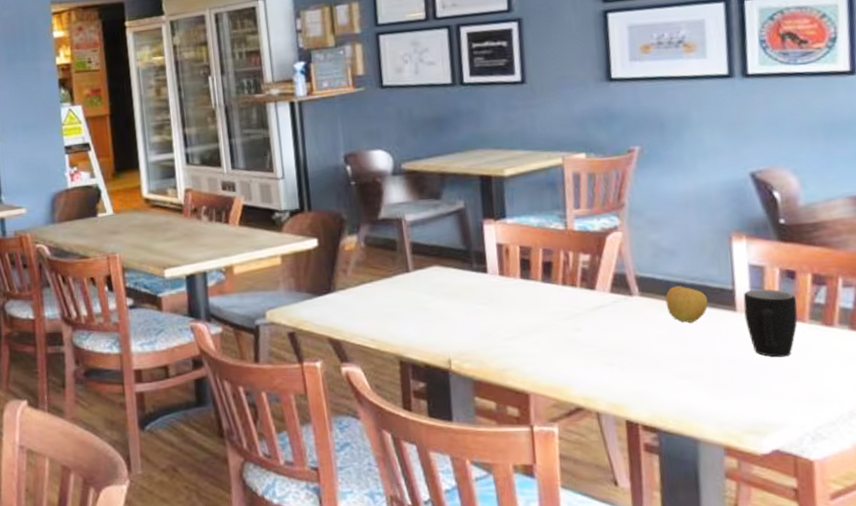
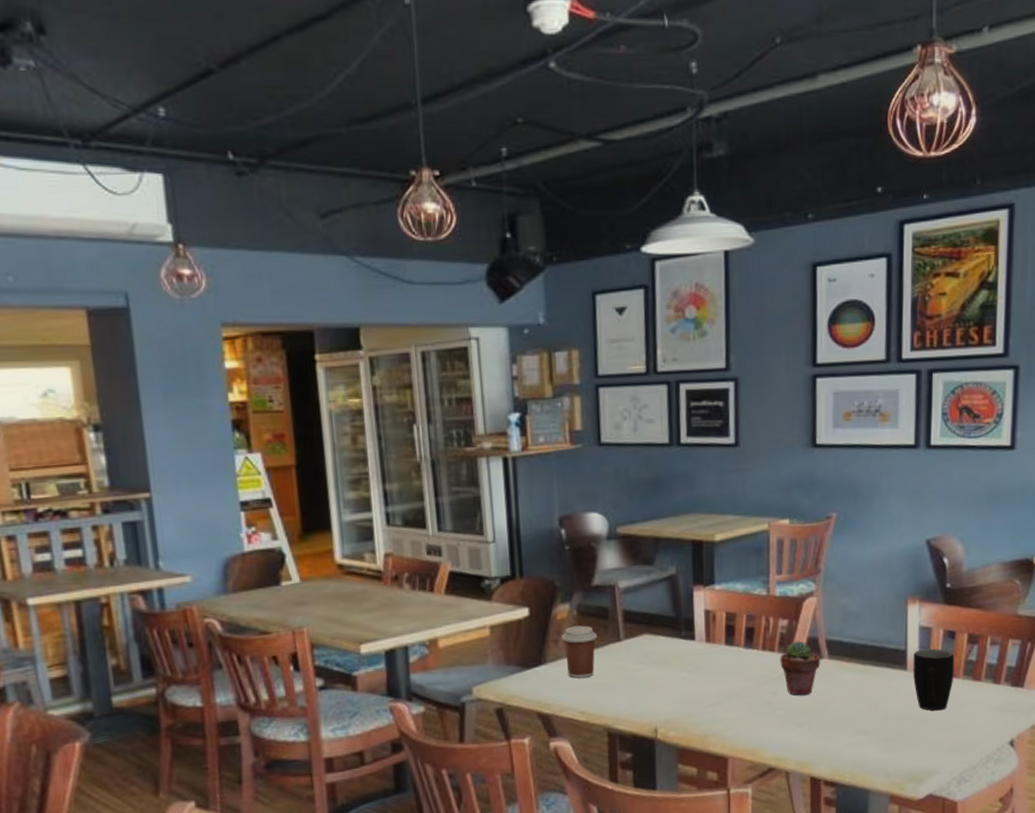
coffee cup: none [349,256,386,307] -> present [561,625,598,678]
potted succulent: none [583,277,631,334] -> present [780,641,820,696]
apple: present [665,286,709,323] -> none [850,648,885,683]

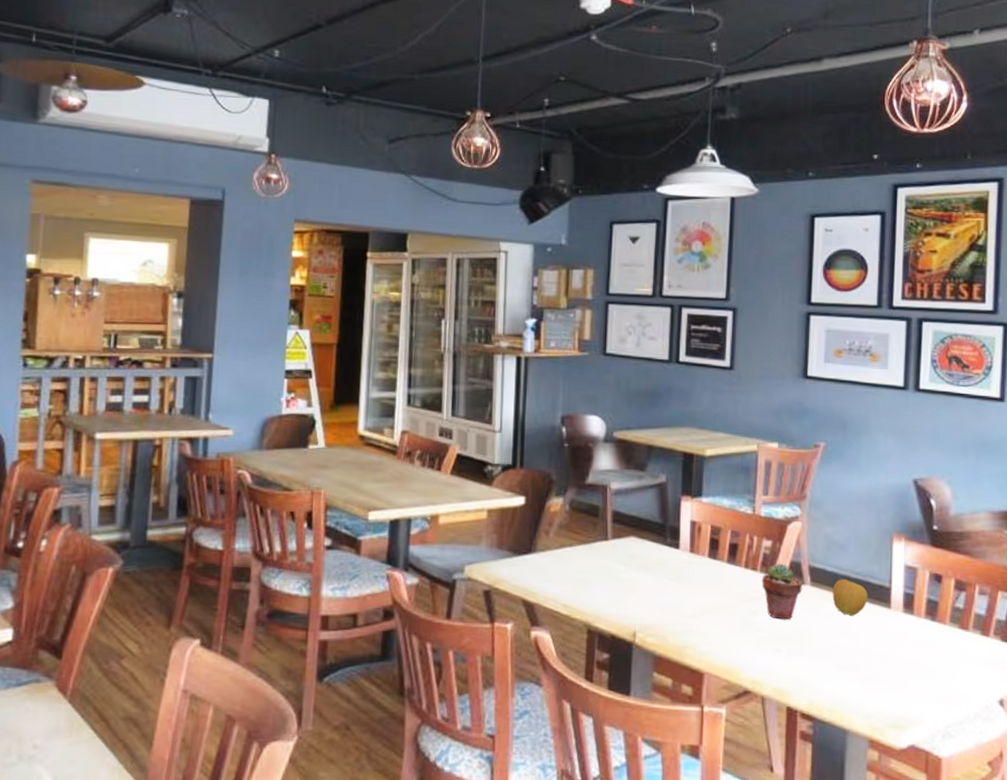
coffee cup: present [561,625,598,678] -> none [552,520,587,572]
apple: none [850,648,885,683] -> present [832,579,868,616]
mug: present [913,648,955,711] -> none [897,589,941,656]

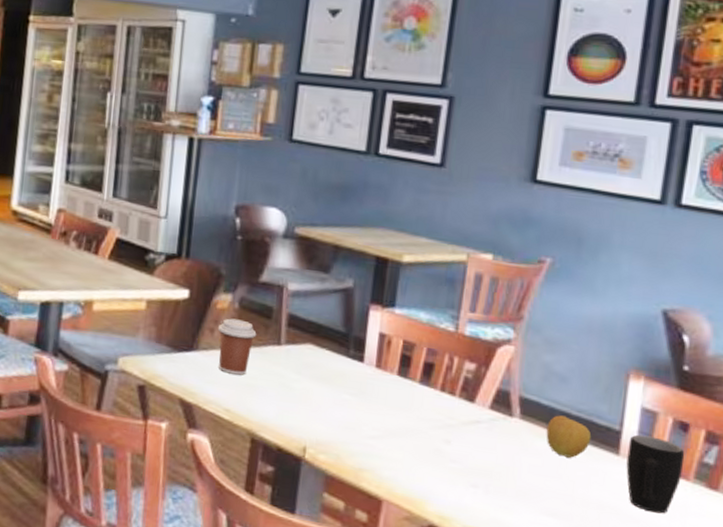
coffee cup: none [552,520,587,572] -> present [217,318,257,375]
potted succulent: present [762,563,802,620] -> none [459,390,510,454]
mug: none [897,589,941,656] -> present [626,434,685,514]

